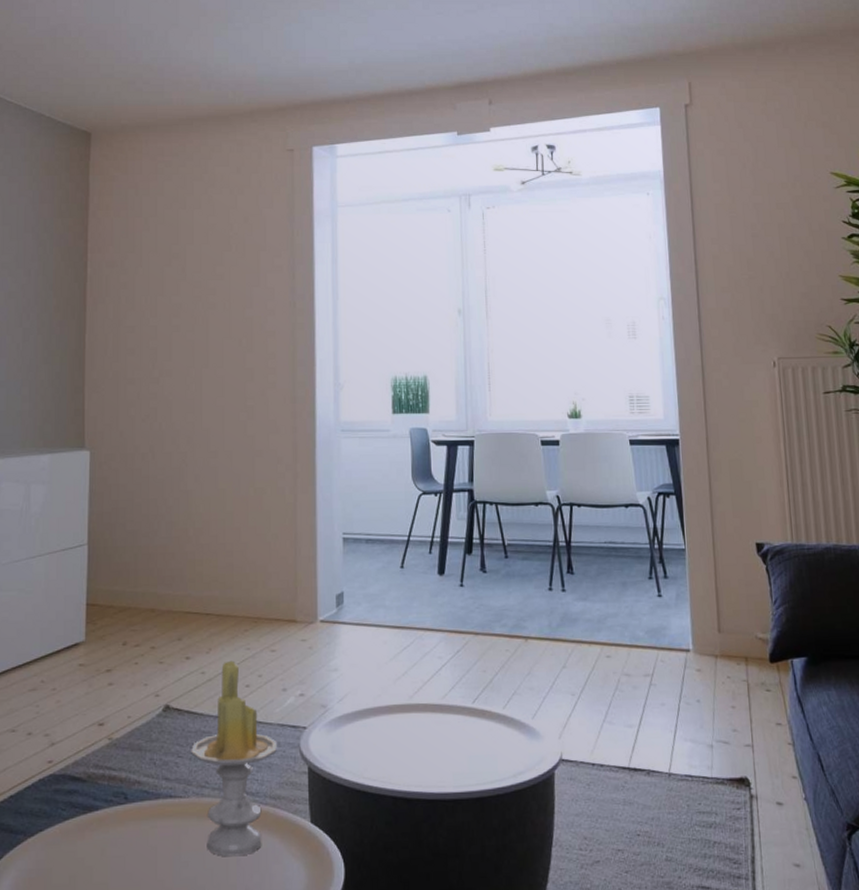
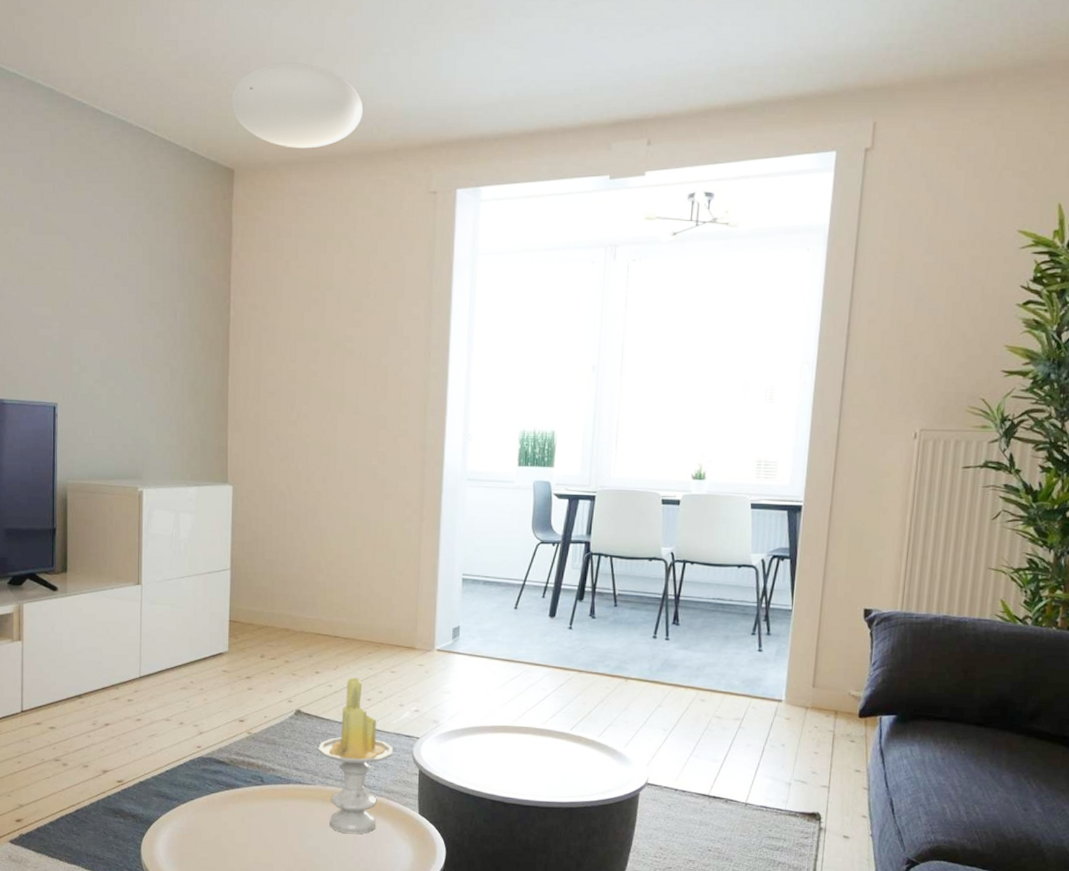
ceiling light: none [88,36,218,113] -> present [231,63,363,149]

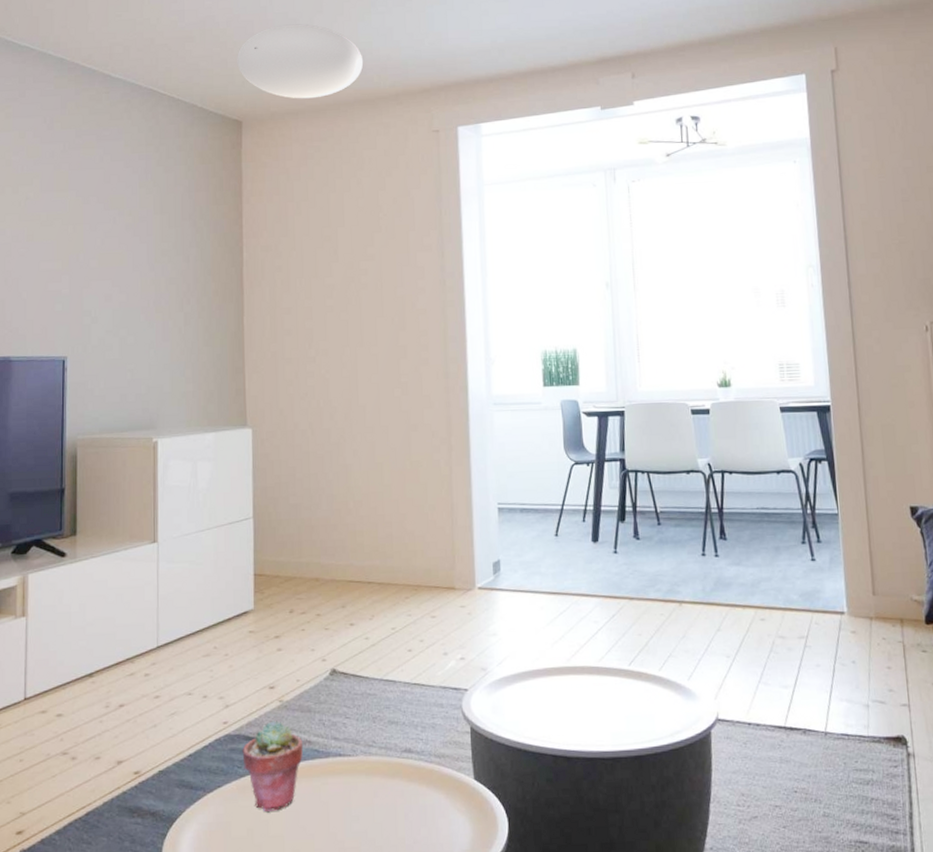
potted succulent: none [213,749,267,824] -> present [242,720,303,812]
candle: present [318,677,394,834] -> none [358,626,441,812]

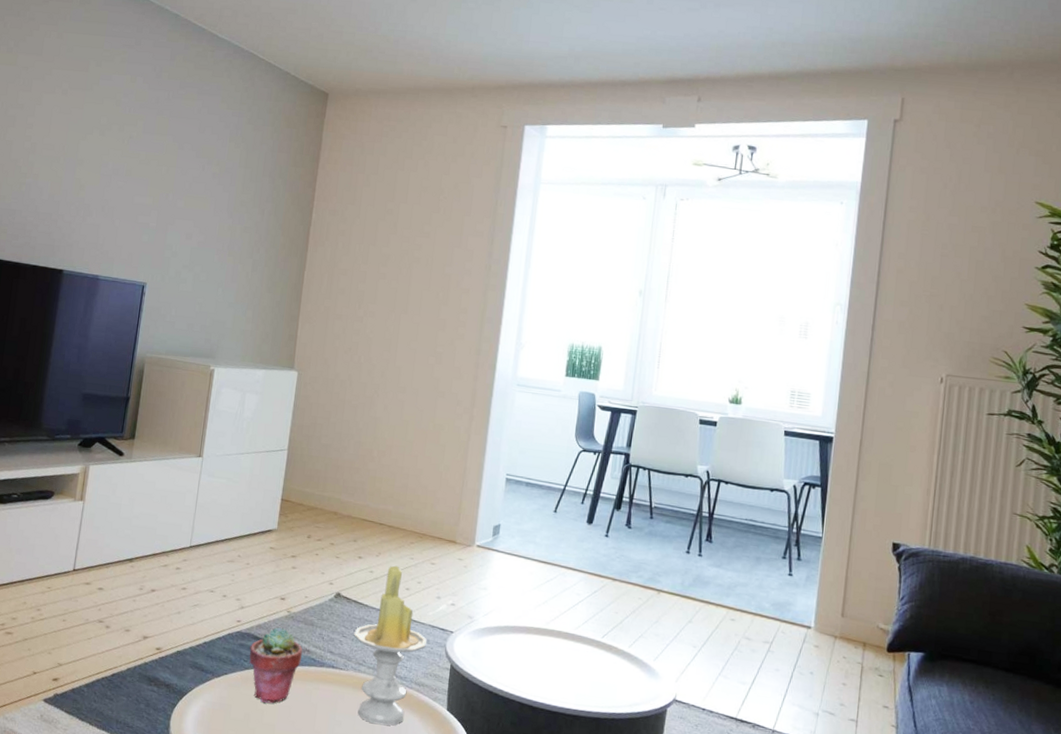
ceiling light: present [237,24,363,99] -> none [331,8,447,81]
candle: none [358,626,441,812] -> present [354,565,428,726]

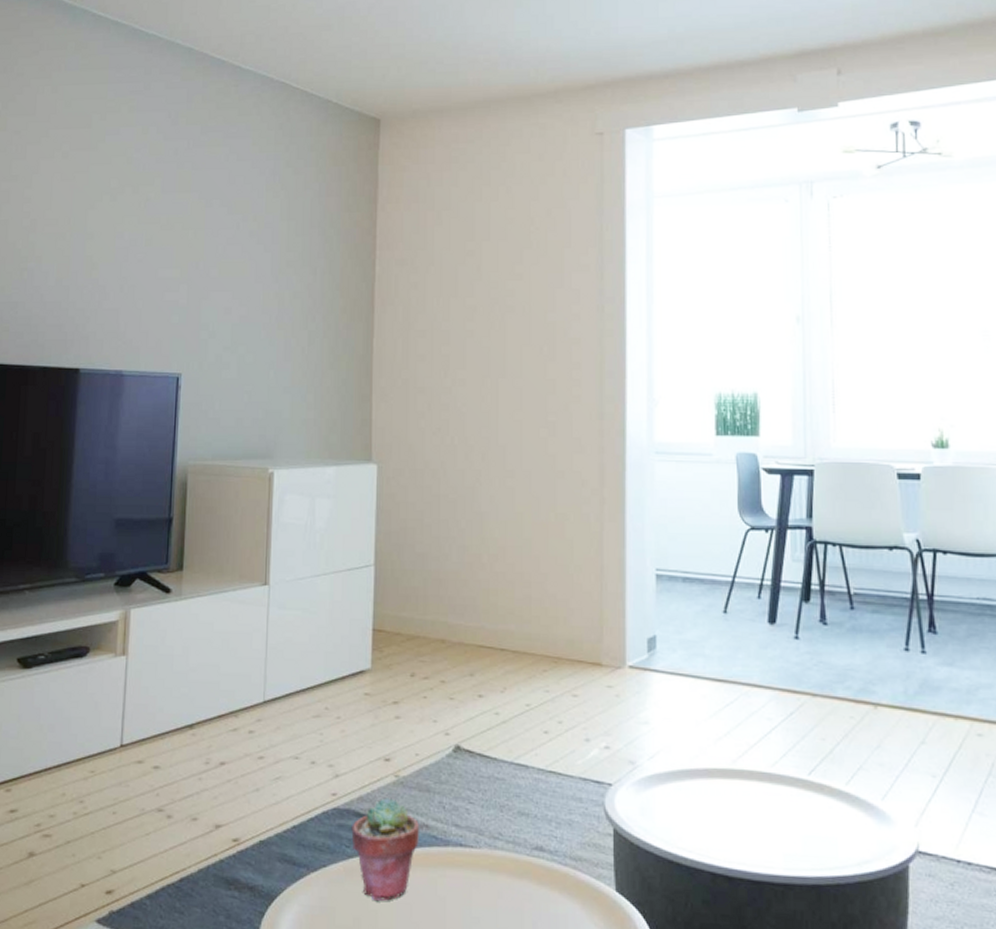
candle: present [354,565,428,726] -> none [483,702,580,919]

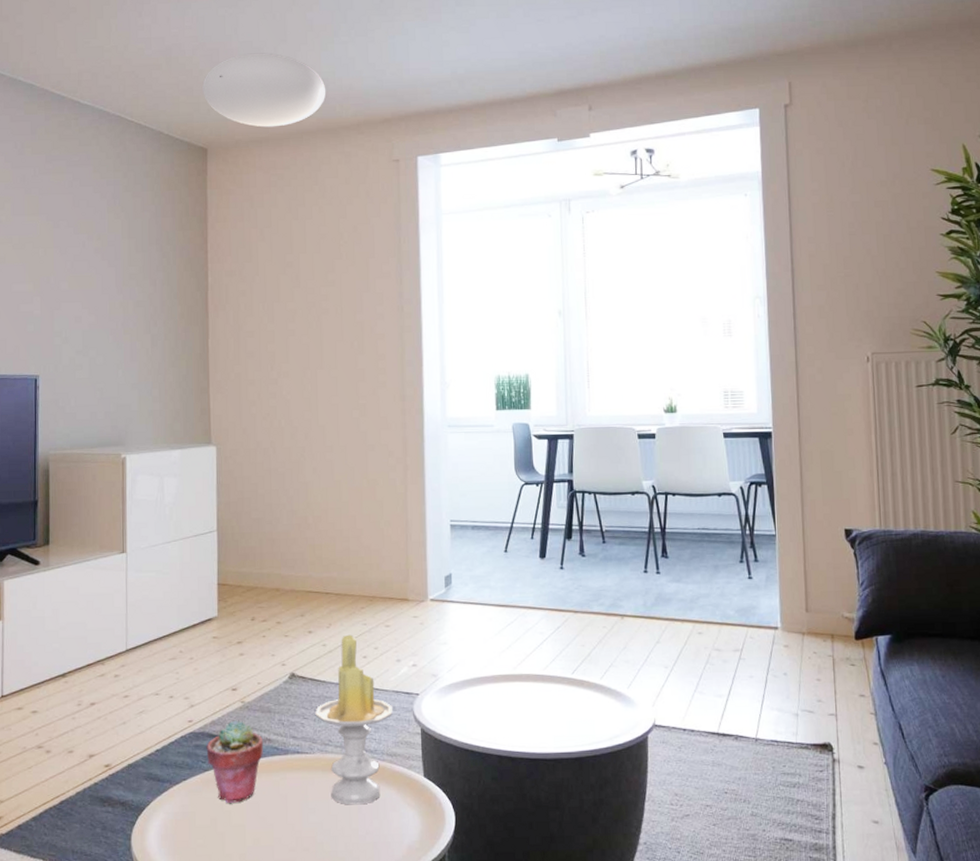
ceiling light: none [378,10,518,95] -> present [202,53,325,127]
candle: none [483,702,580,919] -> present [315,634,393,805]

